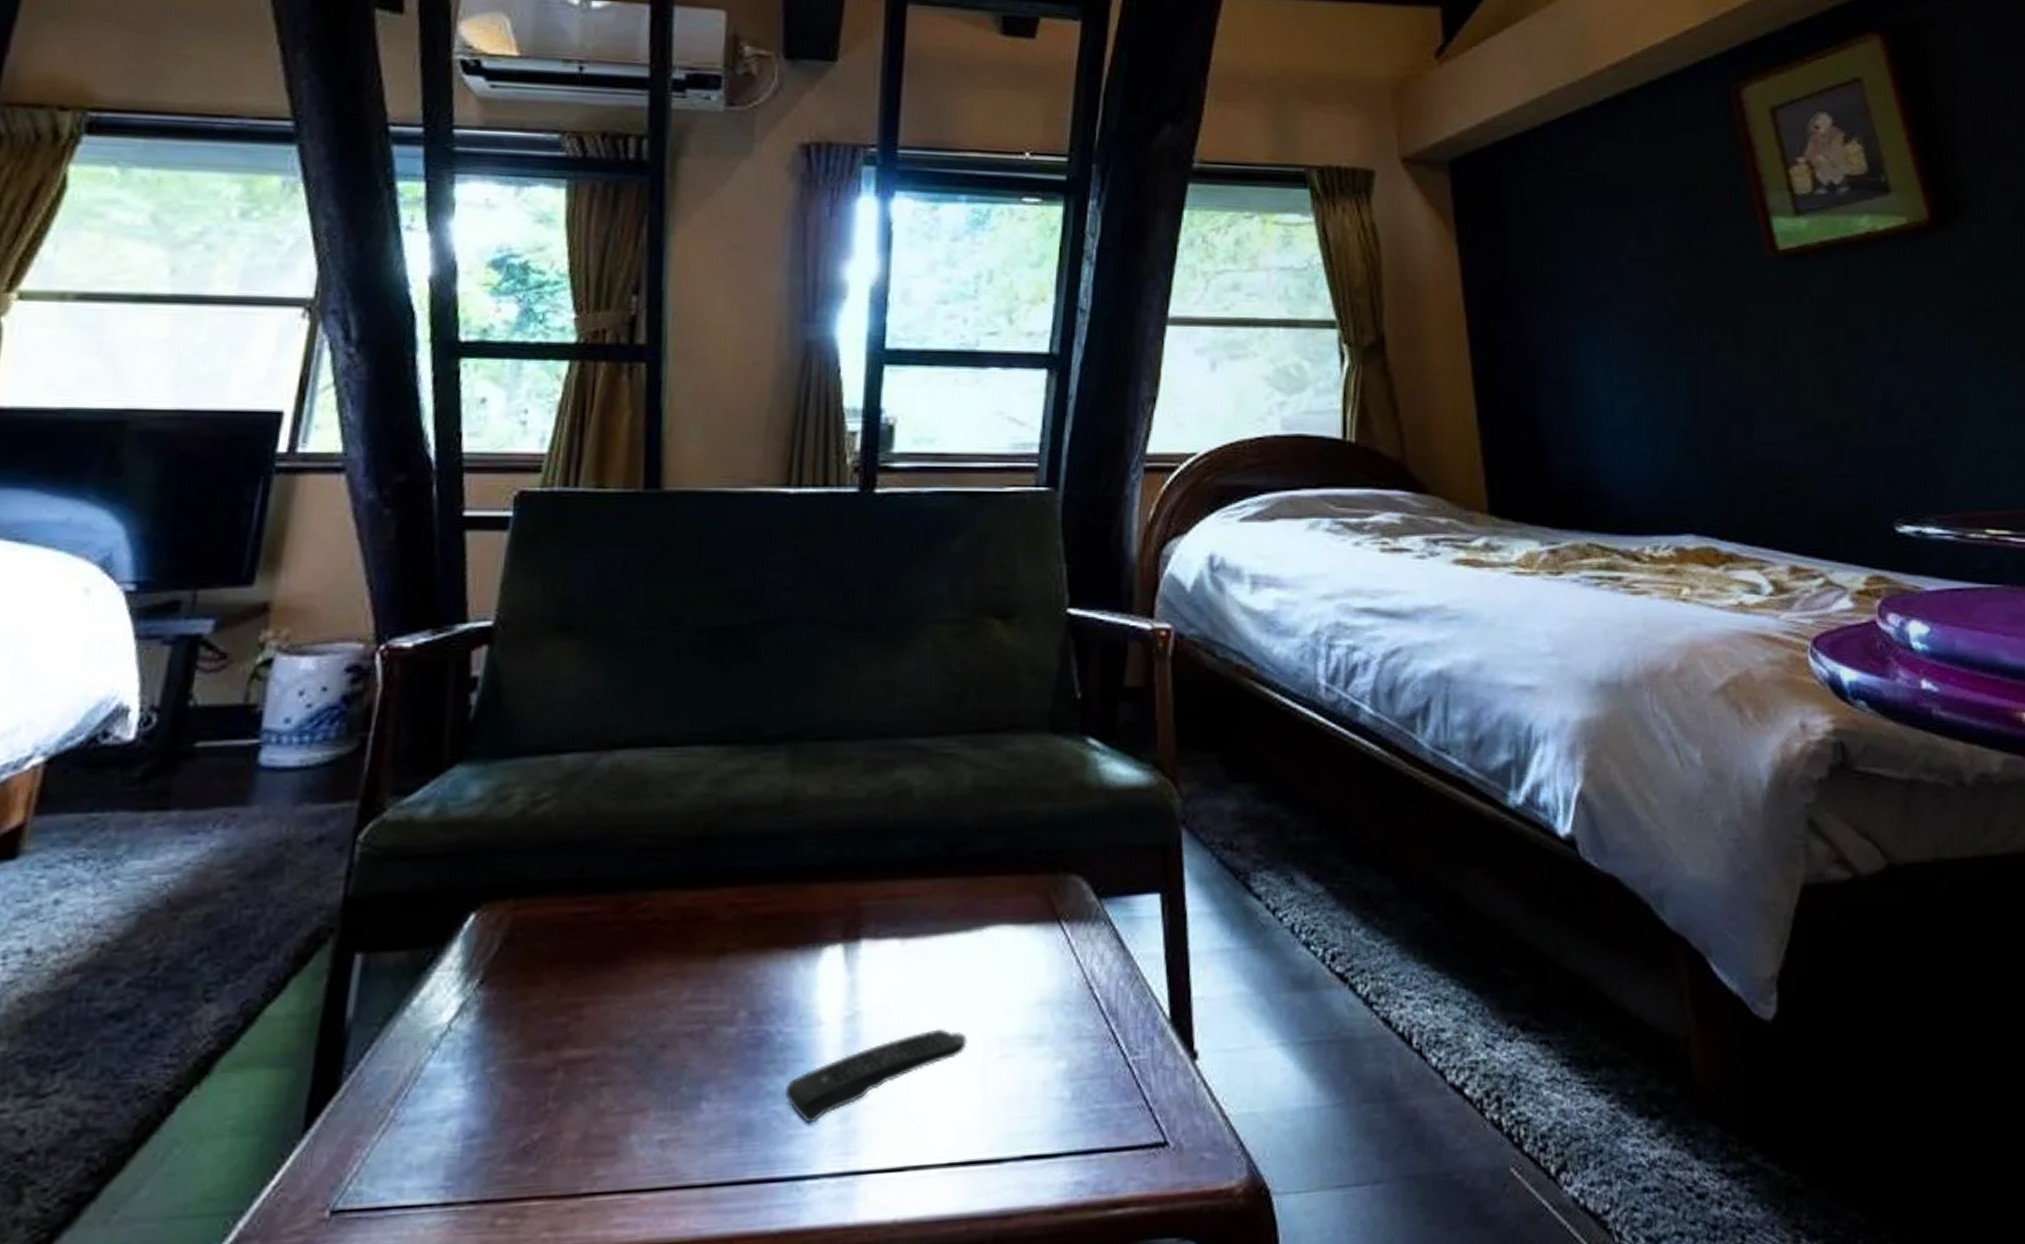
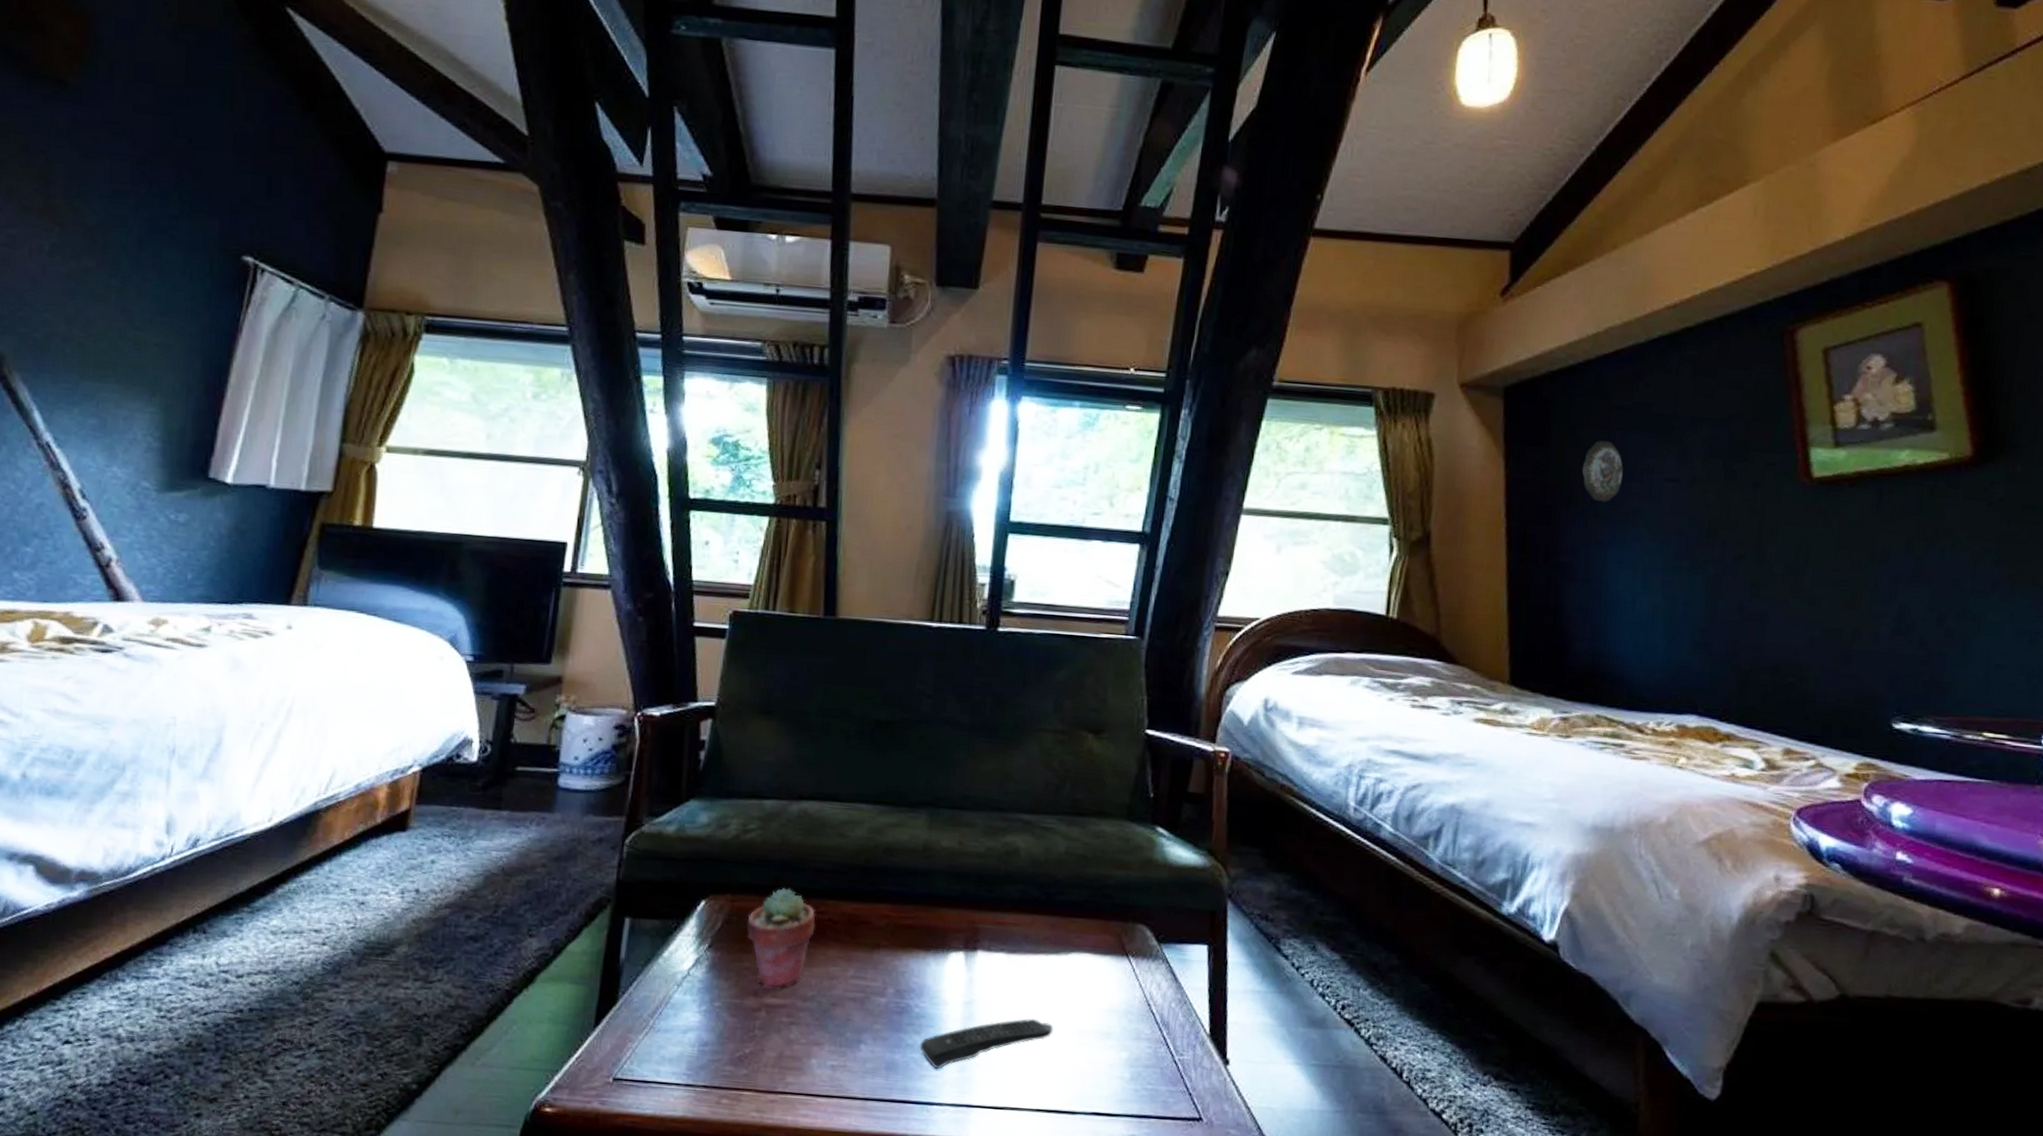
potted succulent: none [536,879,636,1037] -> present [747,887,816,990]
decorative plate: none [1541,218,1586,289] -> present [1581,440,1624,502]

